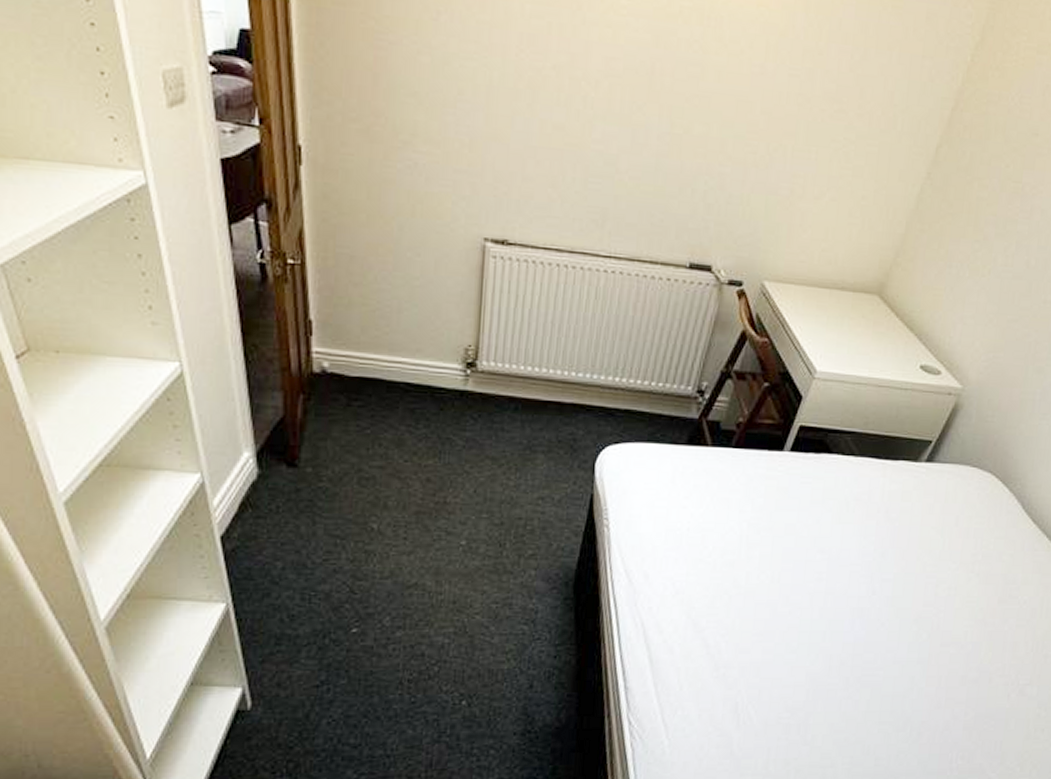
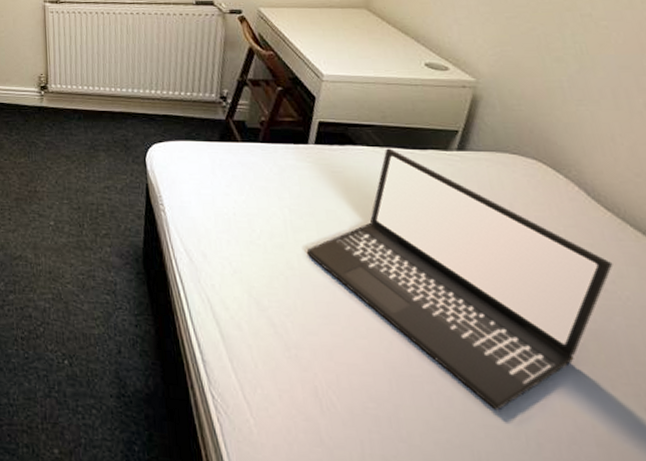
laptop: none [756,458,1023,709] -> present [306,148,613,411]

